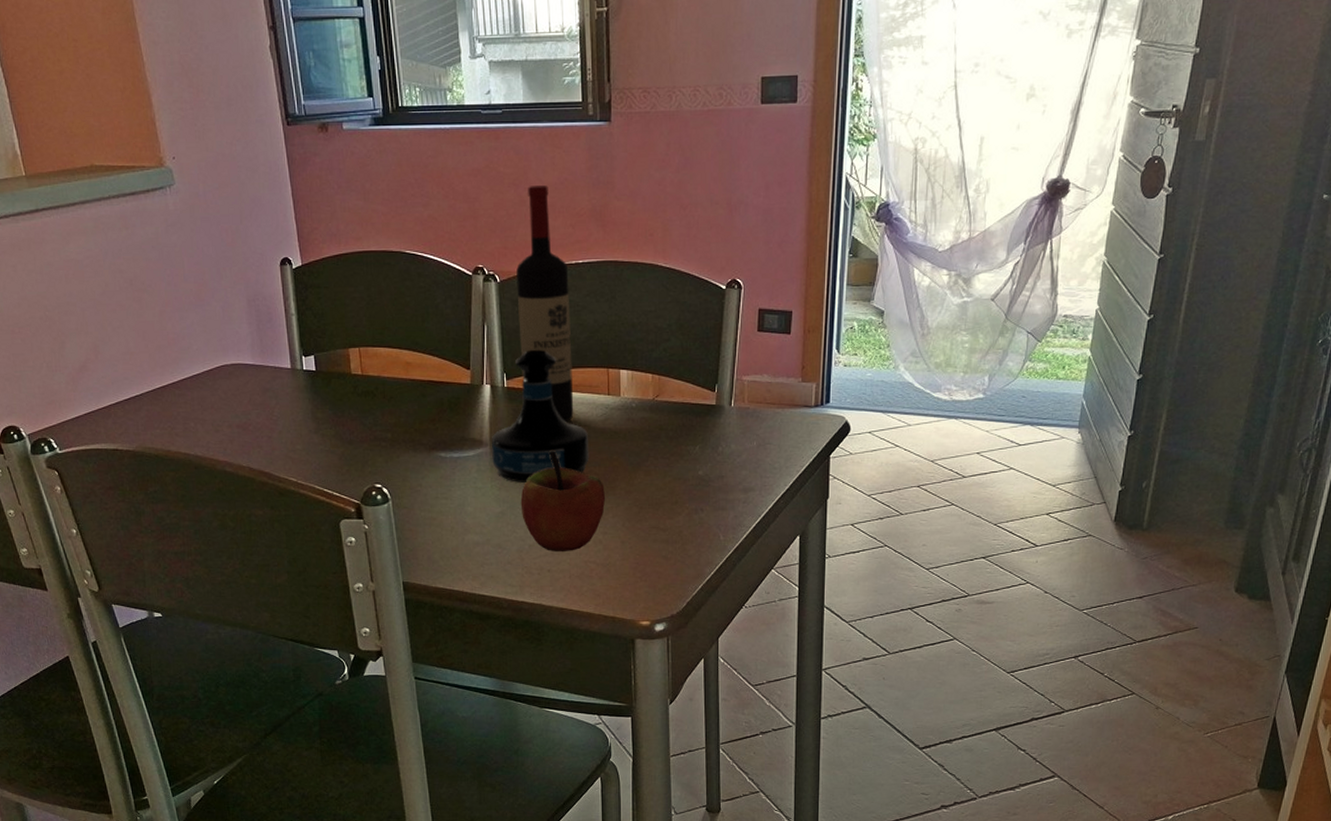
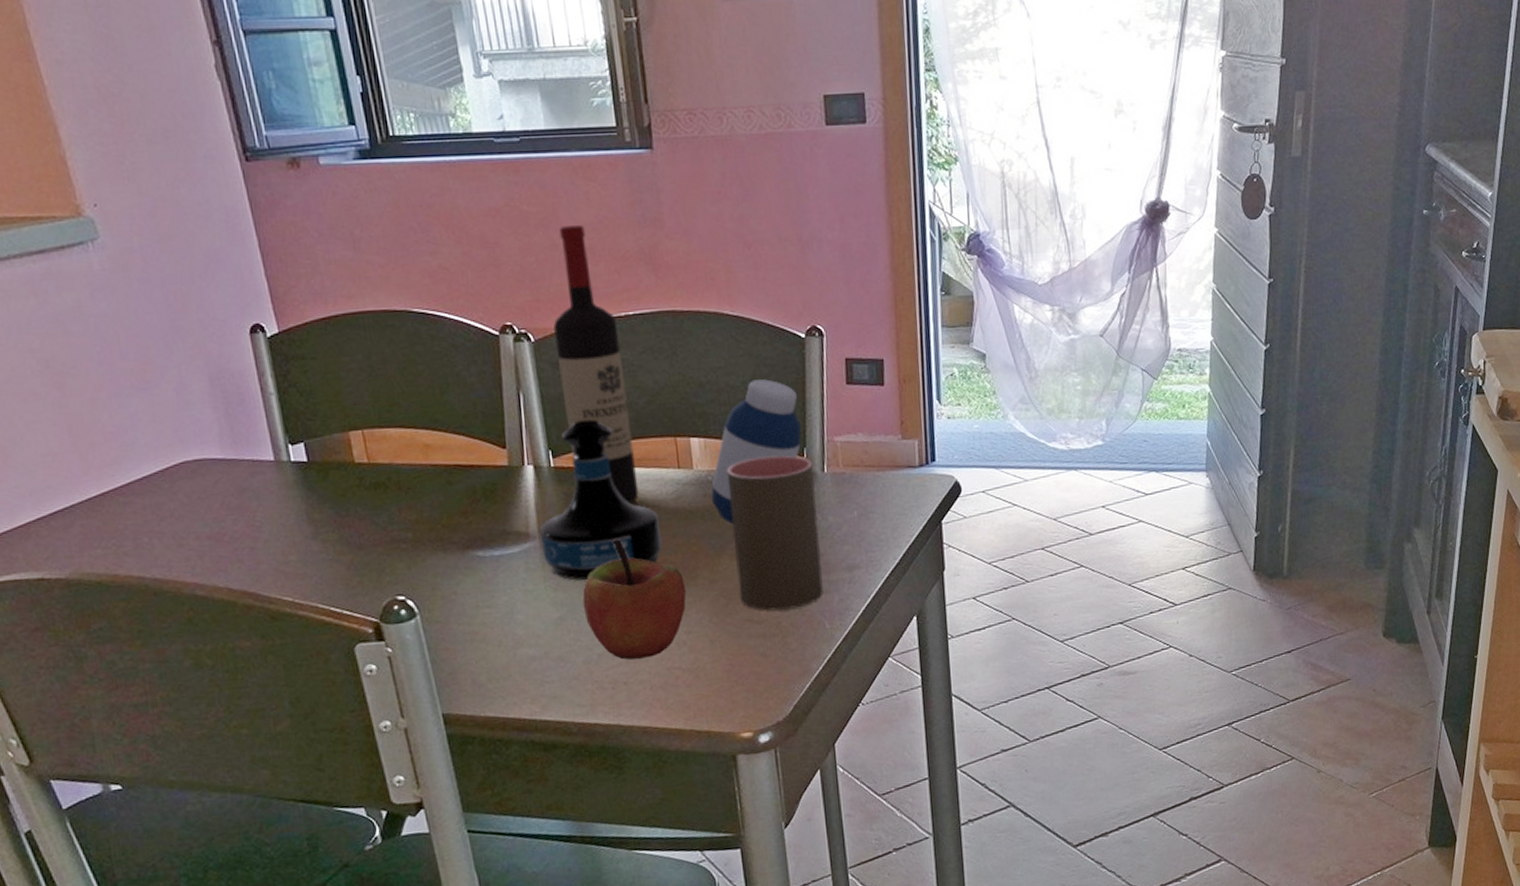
medicine bottle: none [633,323,714,446] -> present [711,379,802,525]
cup: none [648,389,722,521] -> present [726,455,824,611]

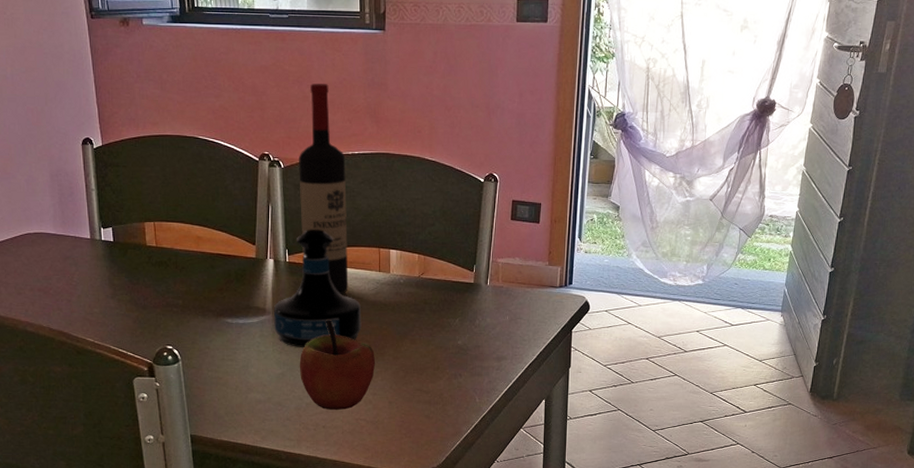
medicine bottle: present [711,379,802,525] -> none [401,211,473,318]
cup: present [726,455,824,611] -> none [414,269,479,385]

